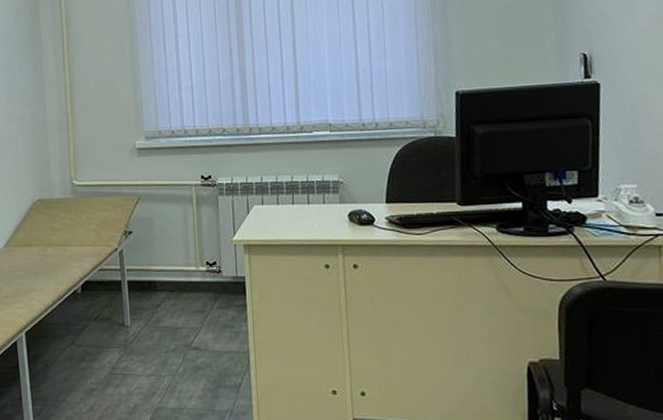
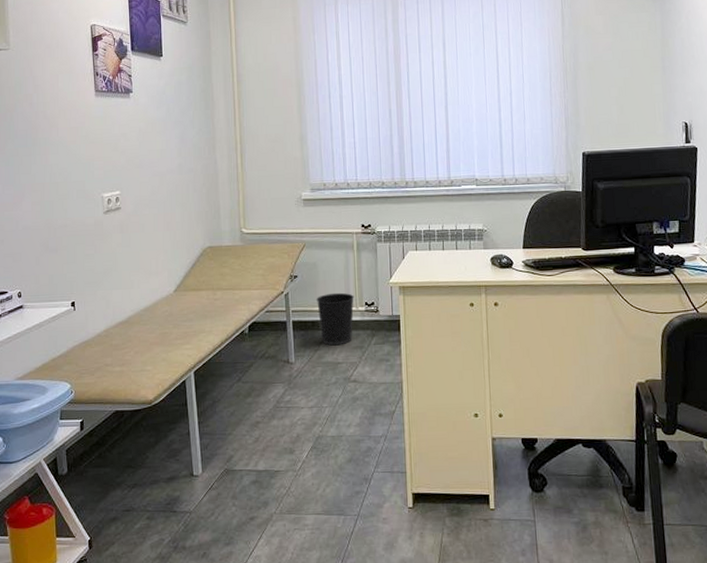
wastebasket: none [152,250,194,309] -> present [316,292,354,346]

